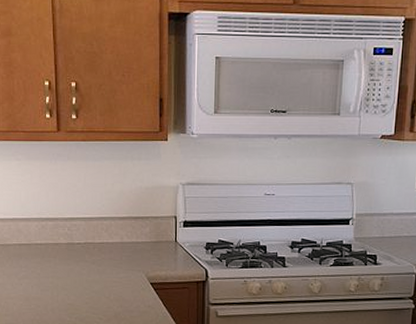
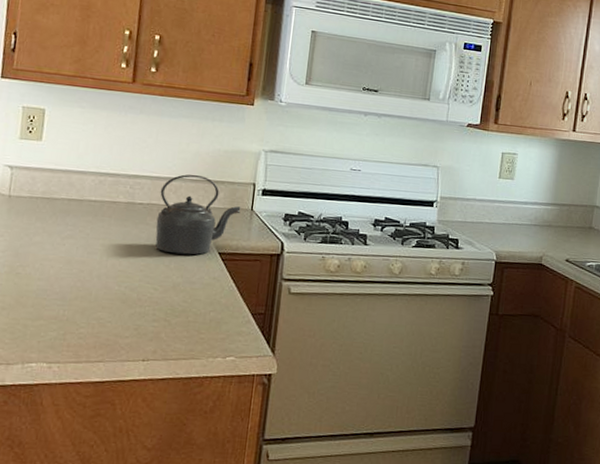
kettle: none [94,212,166,287] -> present [155,174,241,255]

